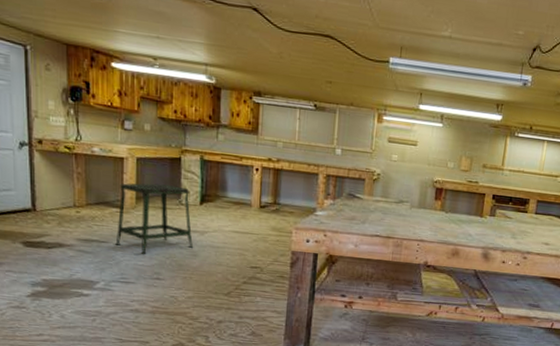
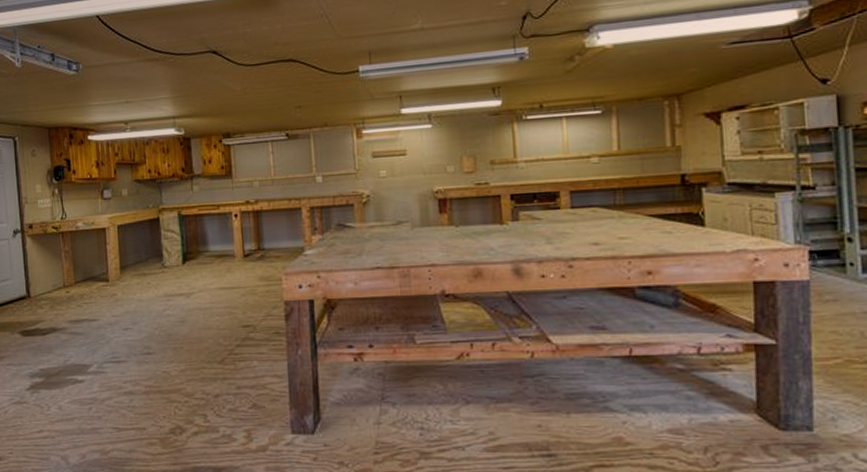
stool: present [115,183,194,254] -> none [104,248,181,328]

